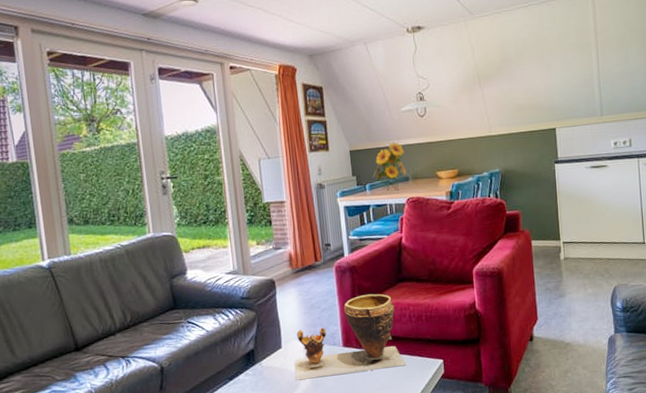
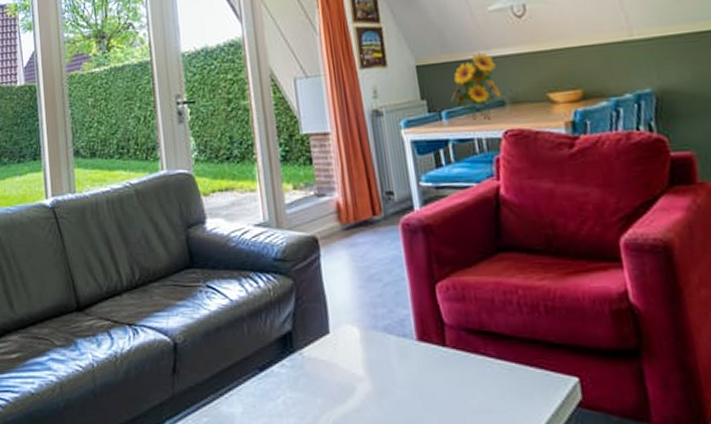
clay pot: present [294,293,406,381] -> none [347,265,517,383]

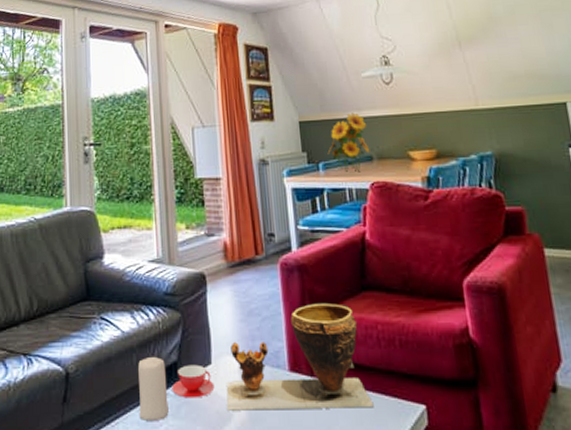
candle: none [250,325,286,394] -> present [138,356,169,422]
teacup: none [287,334,335,370] -> present [172,364,215,398]
clay pot: none [347,265,517,383] -> present [226,302,374,411]

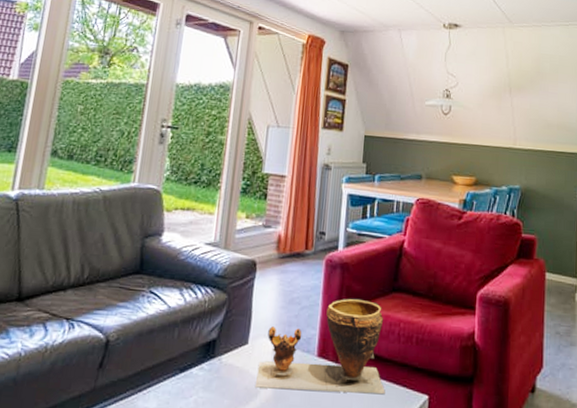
candle: present [138,356,169,422] -> none [171,332,205,393]
teacup: present [172,364,215,398] -> none [207,342,248,374]
flower bouquet: present [327,112,370,172] -> none [384,135,422,187]

